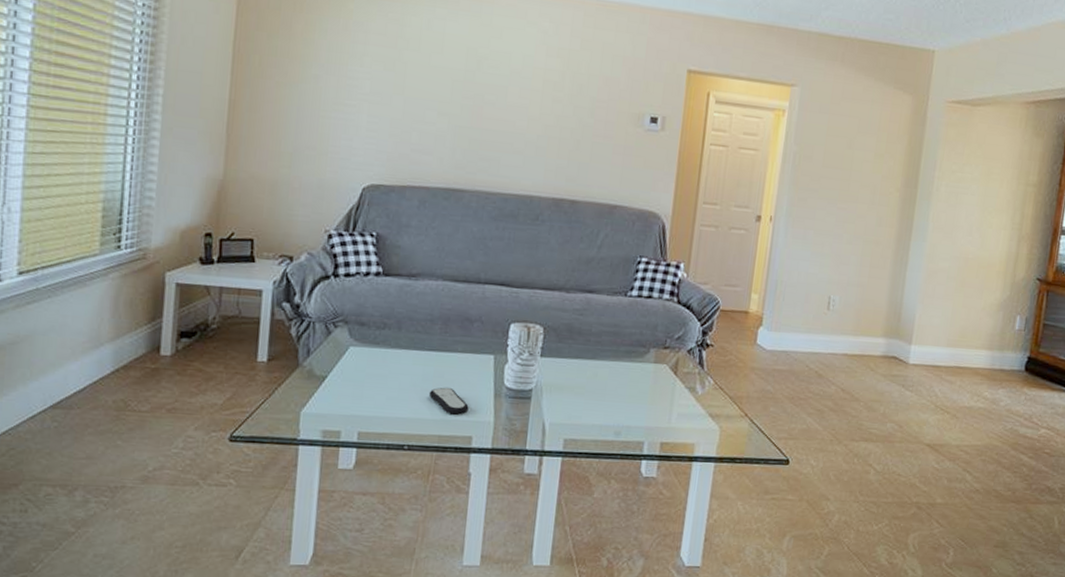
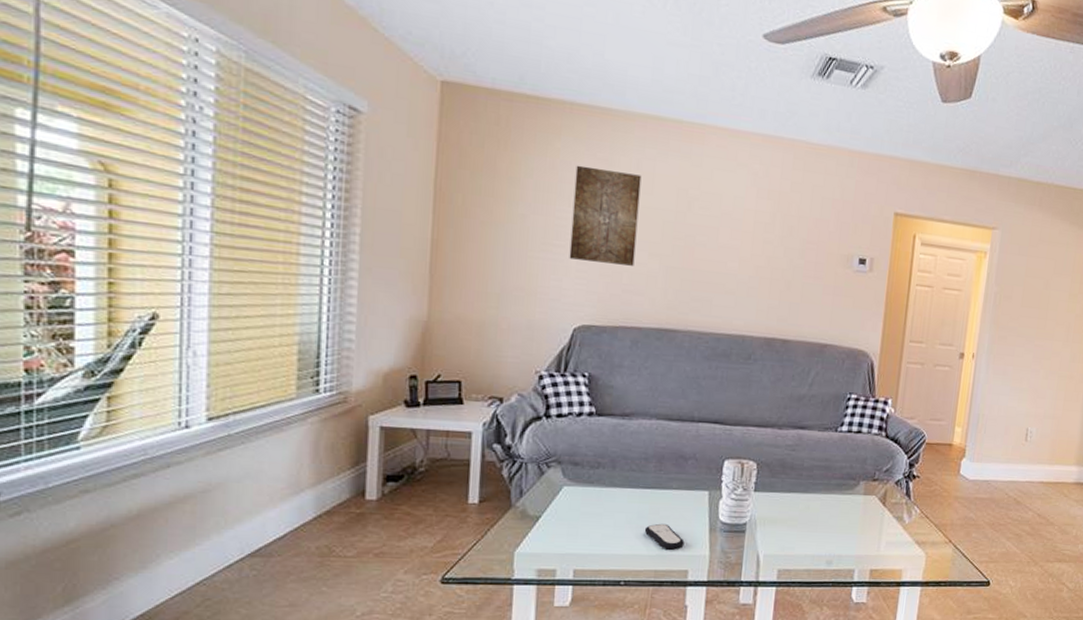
wall art: none [360,25,432,125] -> present [569,165,642,266]

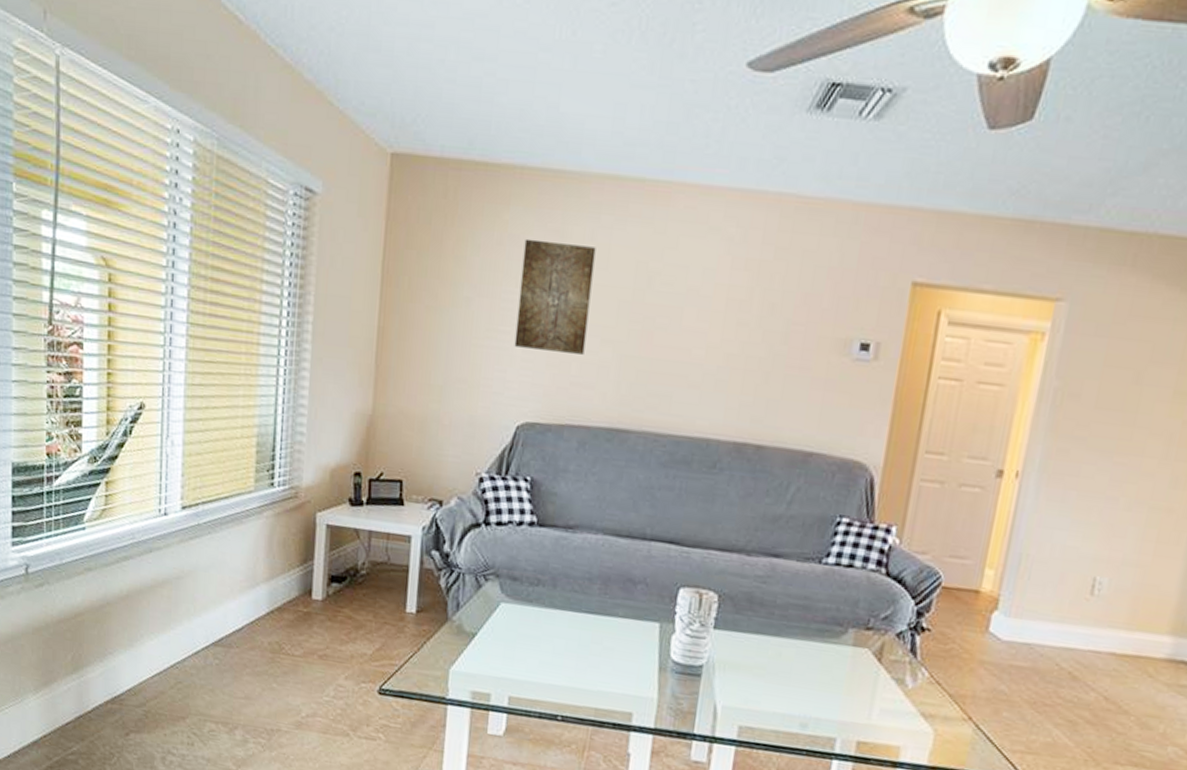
remote control: present [644,523,685,550] -> none [585,654,630,688]

